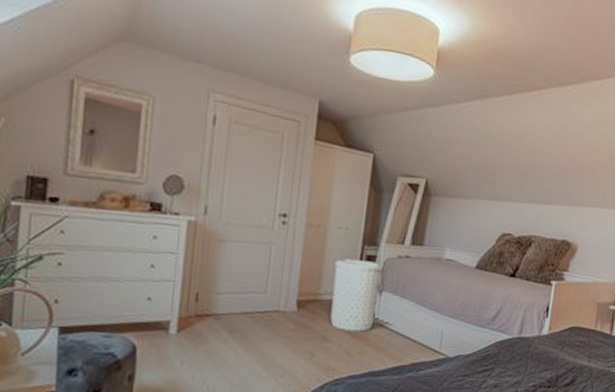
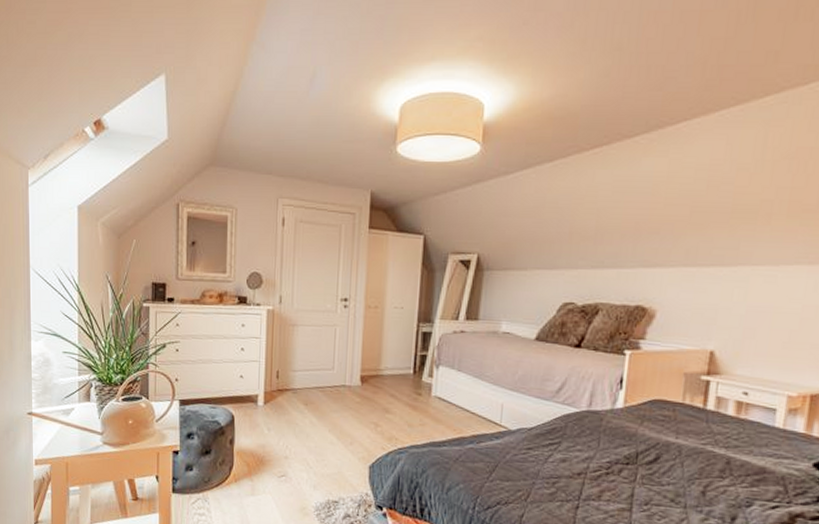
laundry basket: present [330,258,382,332] -> none [391,336,438,404]

